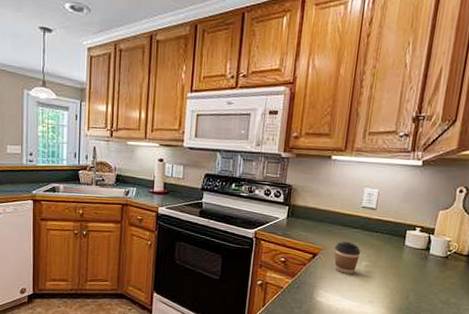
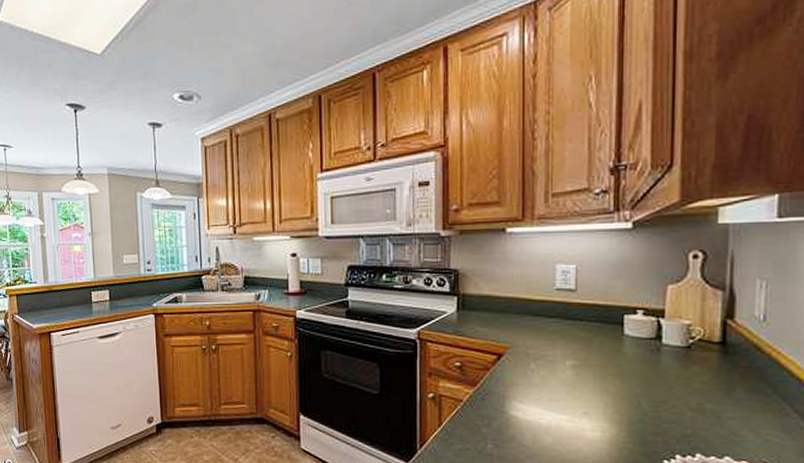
coffee cup: present [334,241,361,274] -> none [525,336,563,378]

